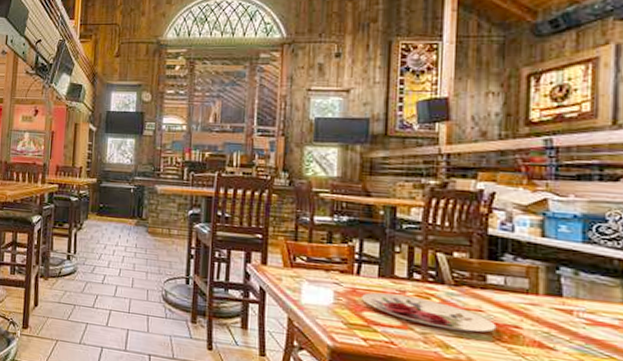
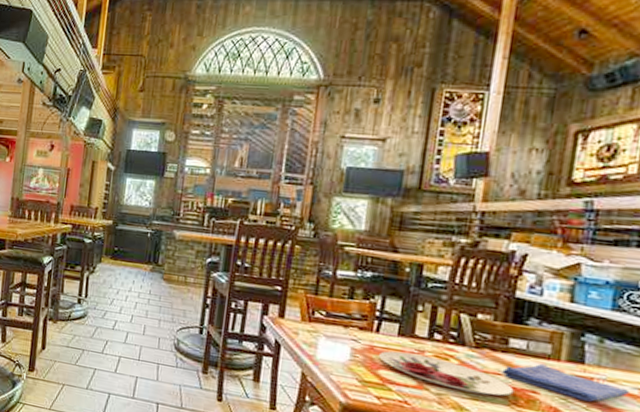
dish towel: none [483,298,610,334] -> present [502,363,630,402]

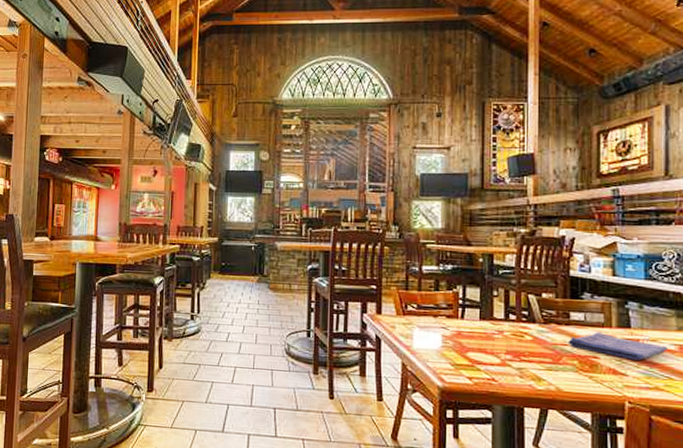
plate: present [379,351,514,396] -> none [466,334,579,365]

